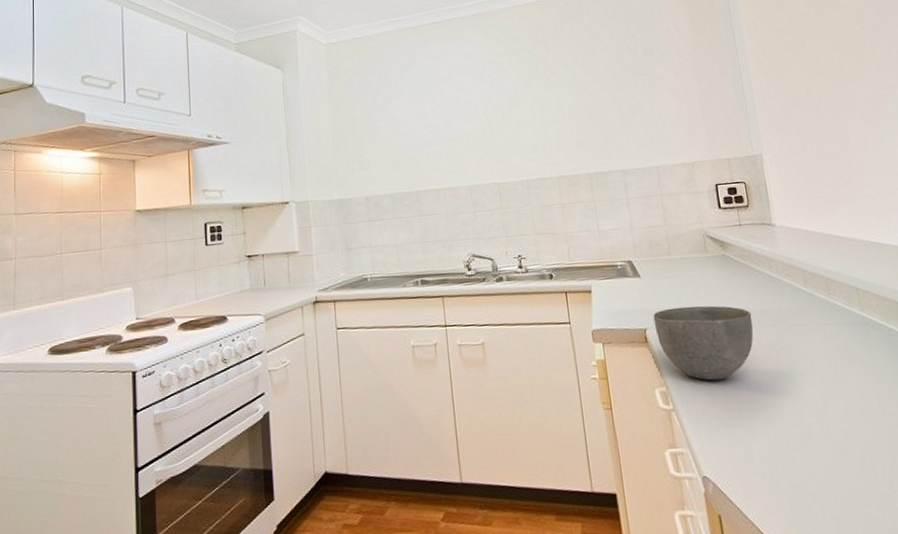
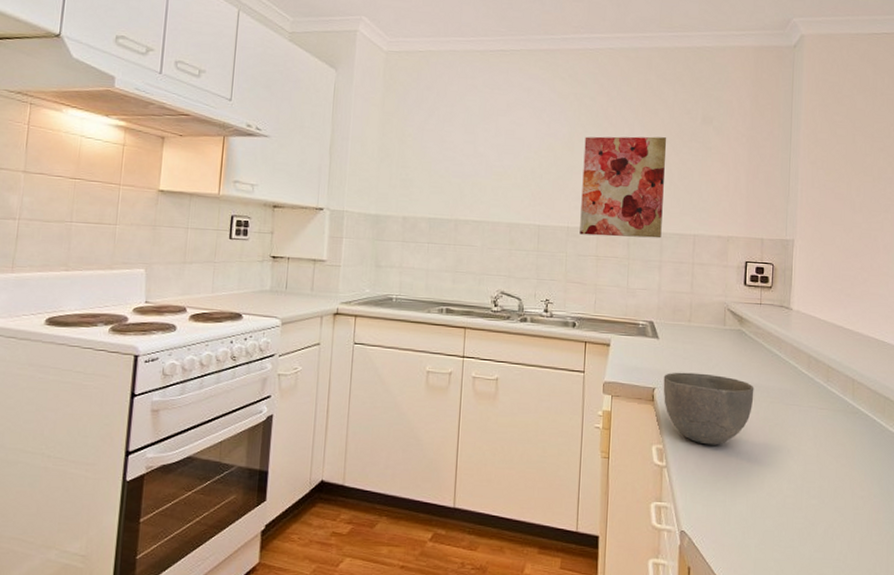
wall art: none [529,76,624,185] -> present [580,136,667,238]

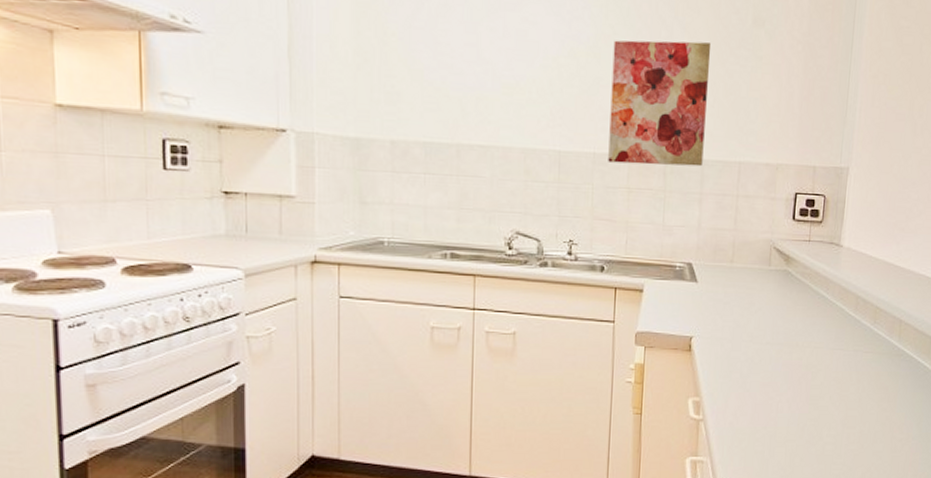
bowl: present [663,372,754,445] -> none [701,318,799,395]

